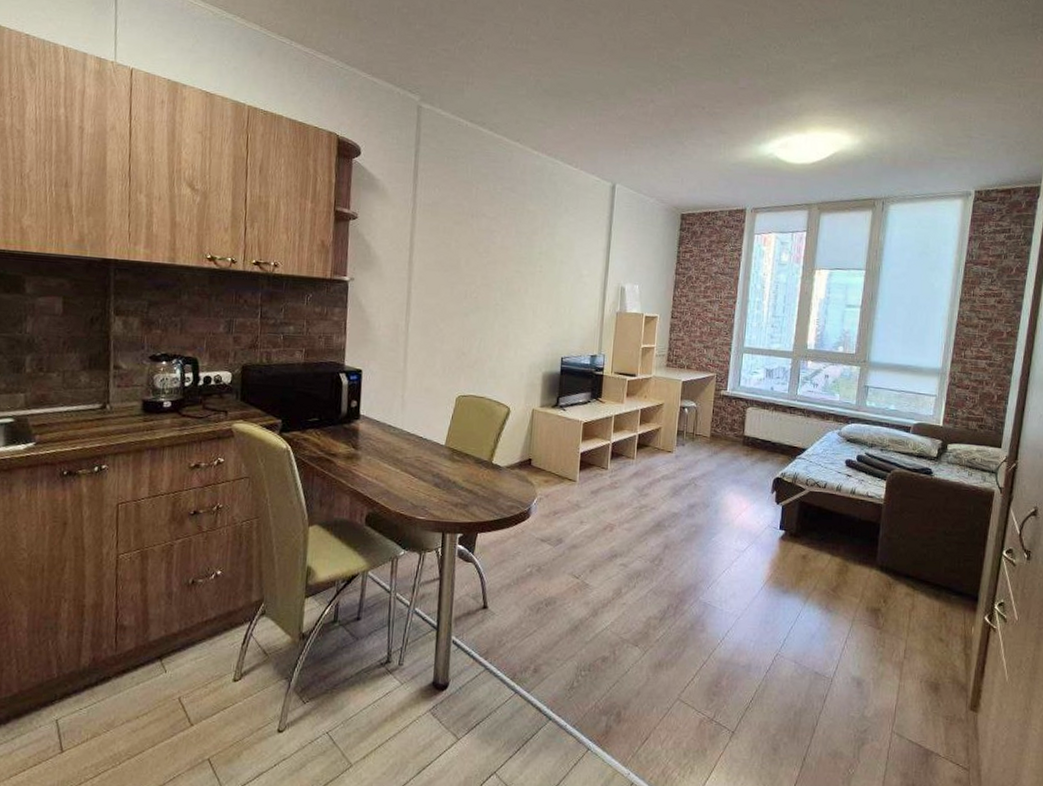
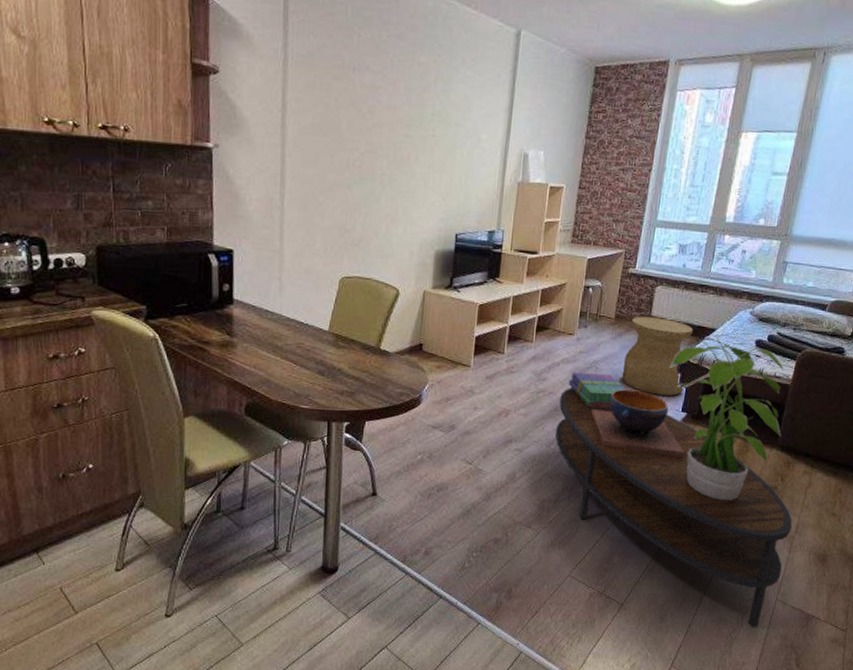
coffee table: none [658,504,900,763] -> present [555,388,792,628]
books: none [669,489,725,525] -> present [568,373,626,409]
decorative bowl: none [691,506,785,576] -> present [590,389,685,457]
side table: none [719,436,786,513] -> present [621,316,694,396]
potted plant: none [765,456,879,623] -> present [670,337,785,501]

